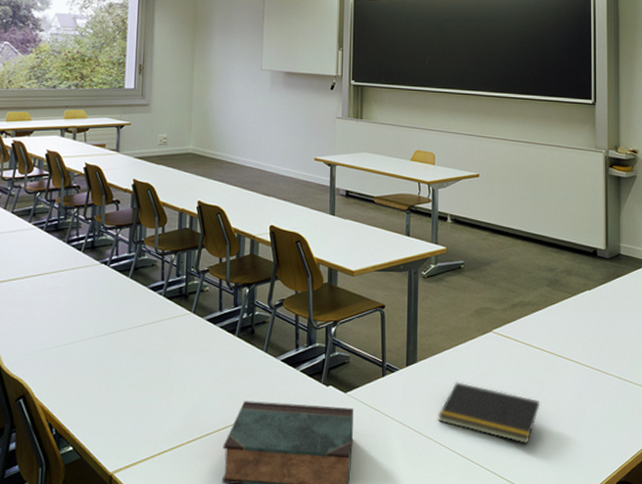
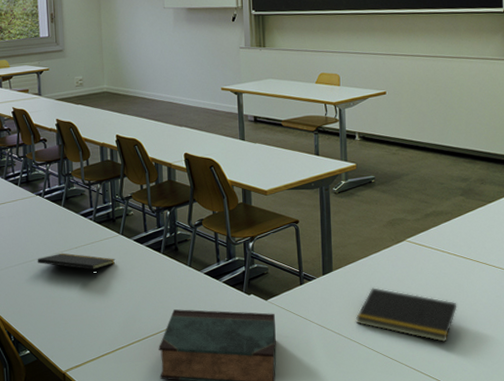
notepad: none [93,331,184,362] -> present [37,253,116,278]

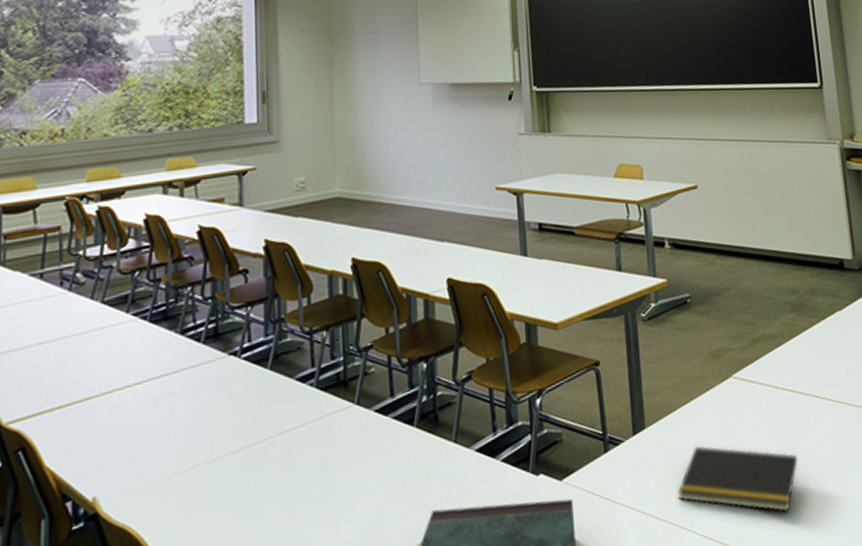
notepad: present [37,253,116,278] -> none [225,440,348,476]

